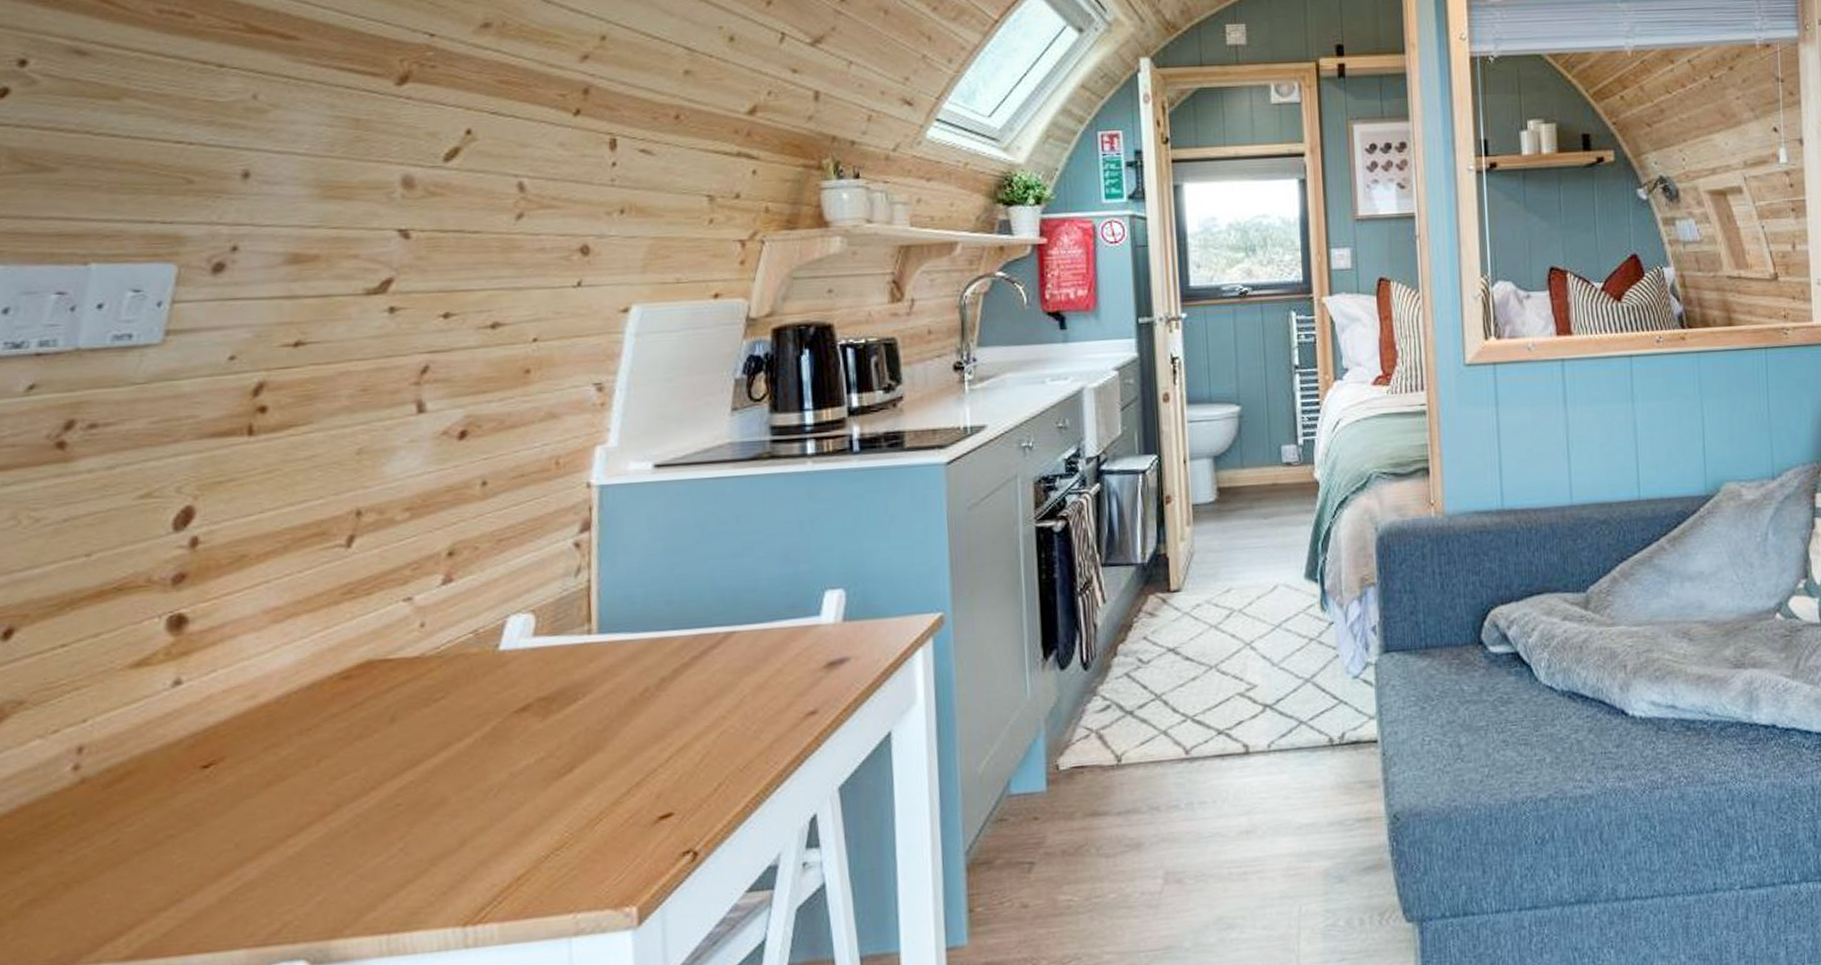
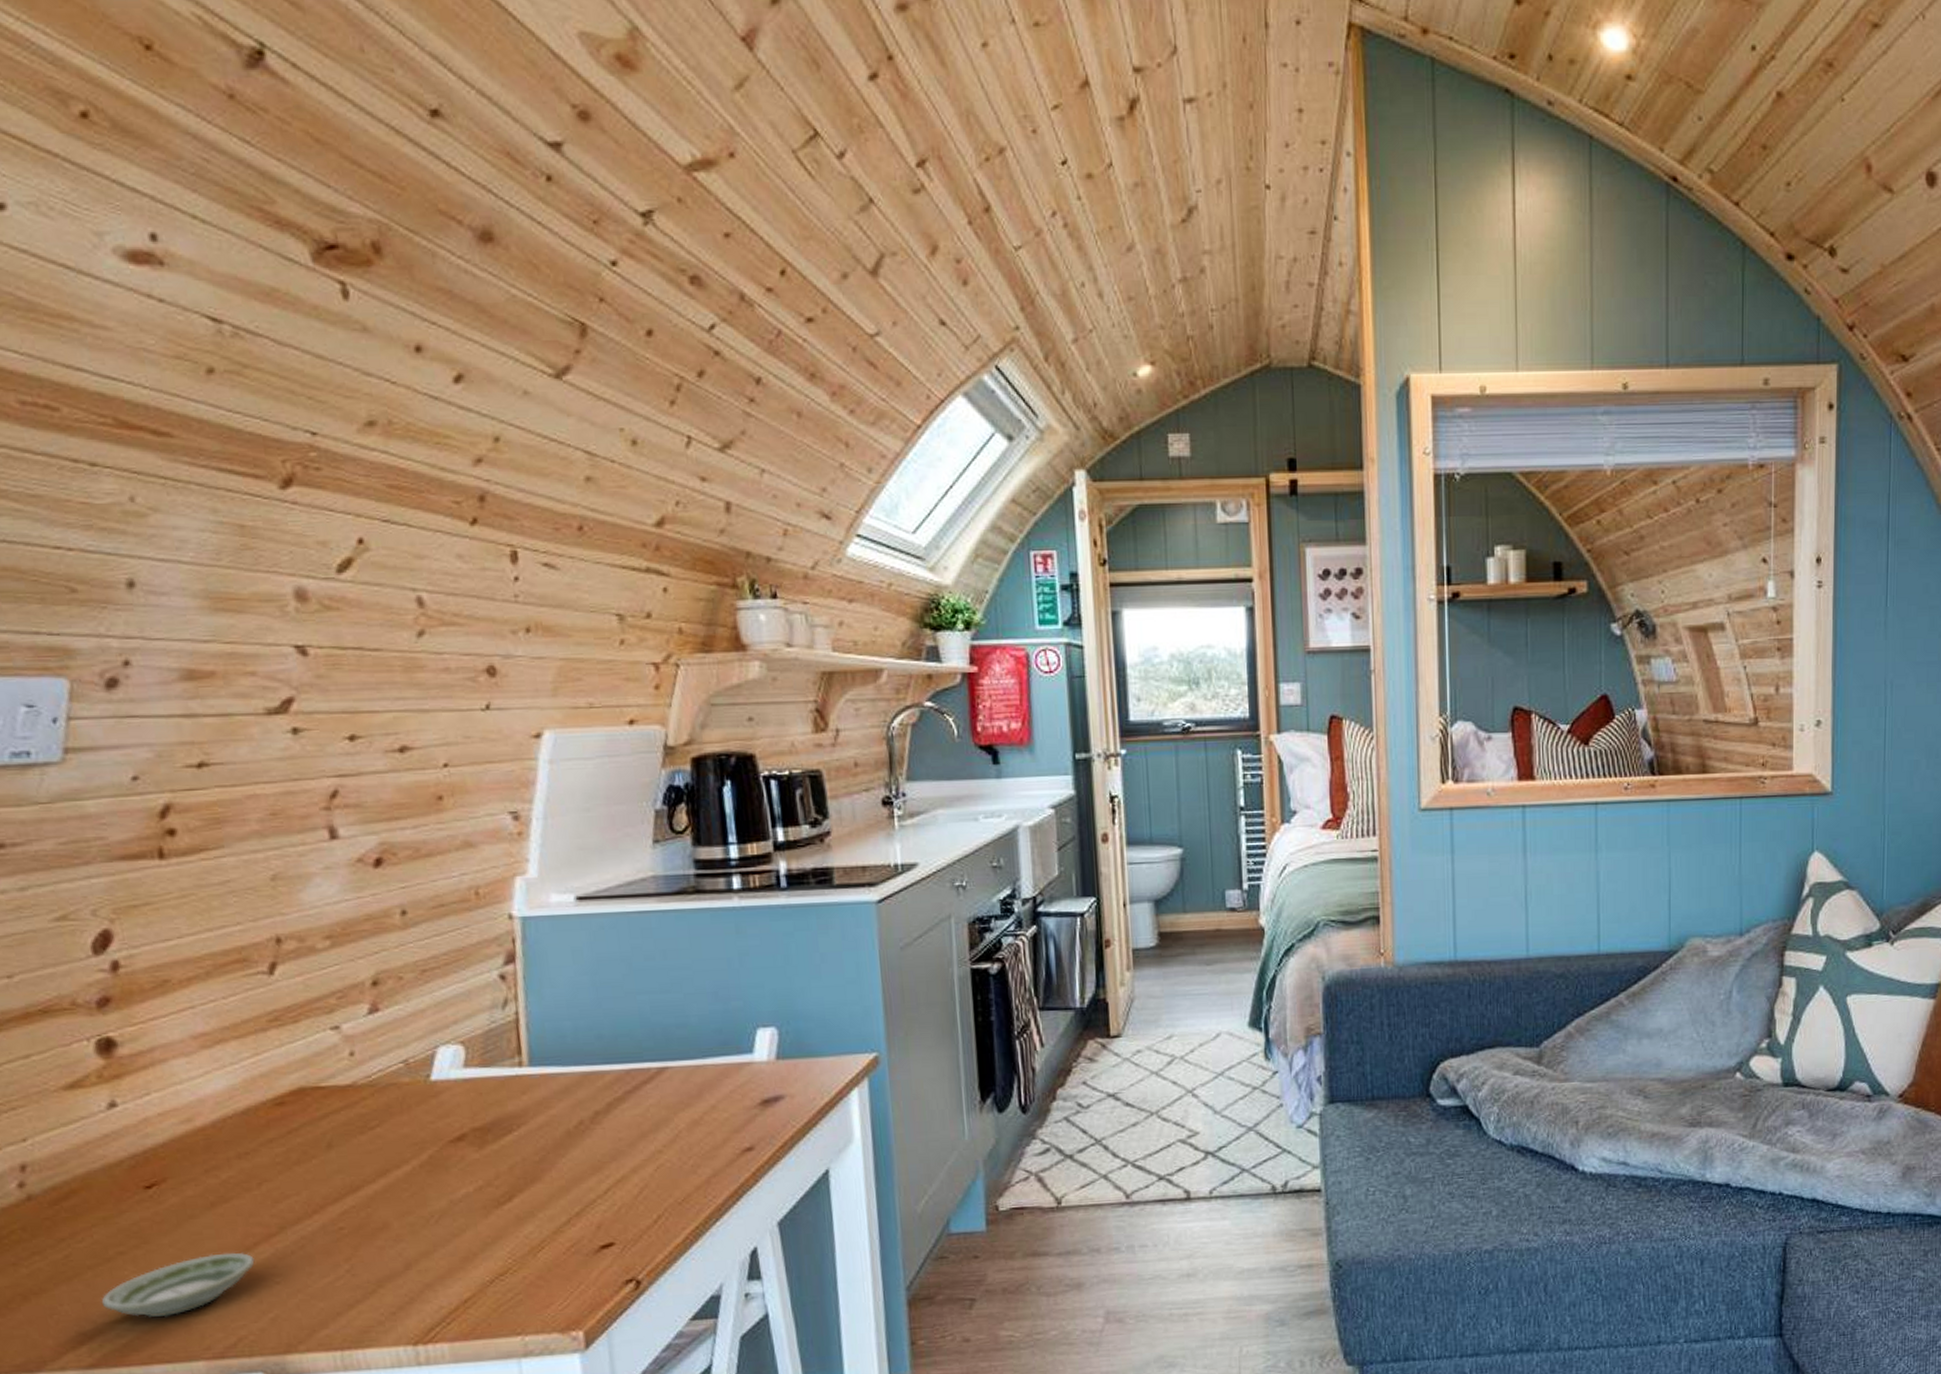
saucer: none [145,833,307,904] -> present [101,1252,255,1317]

